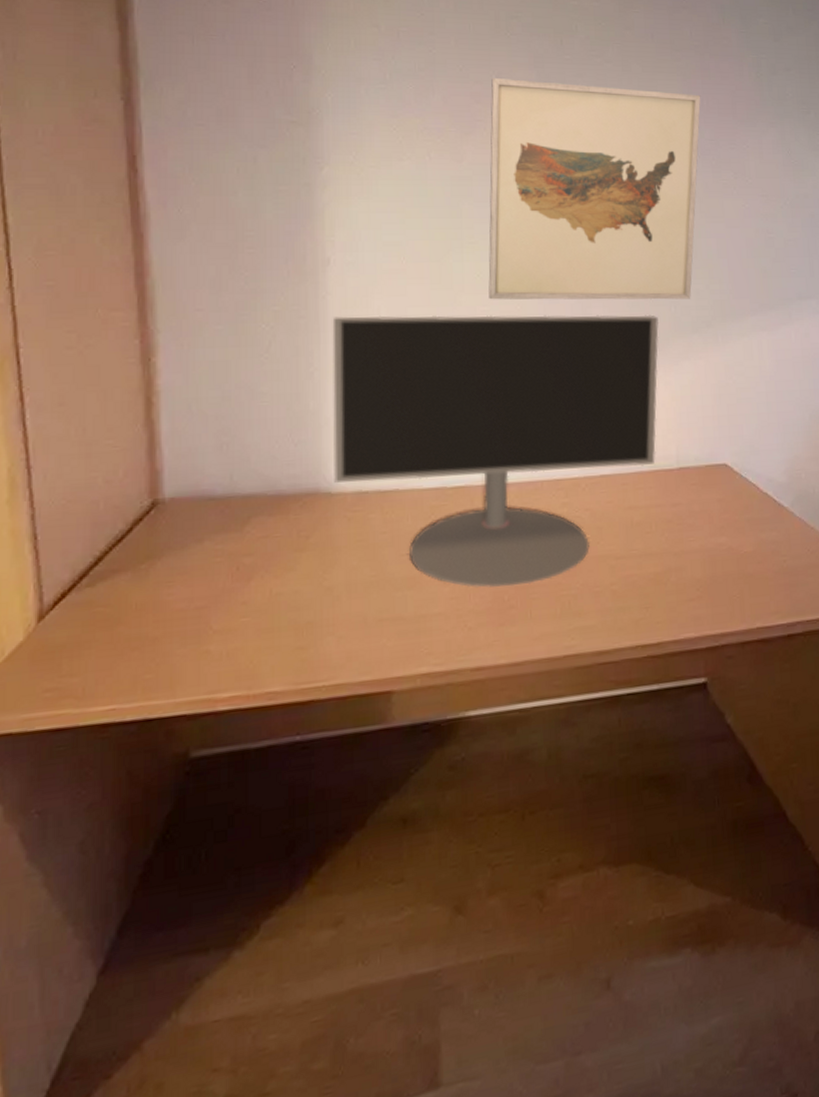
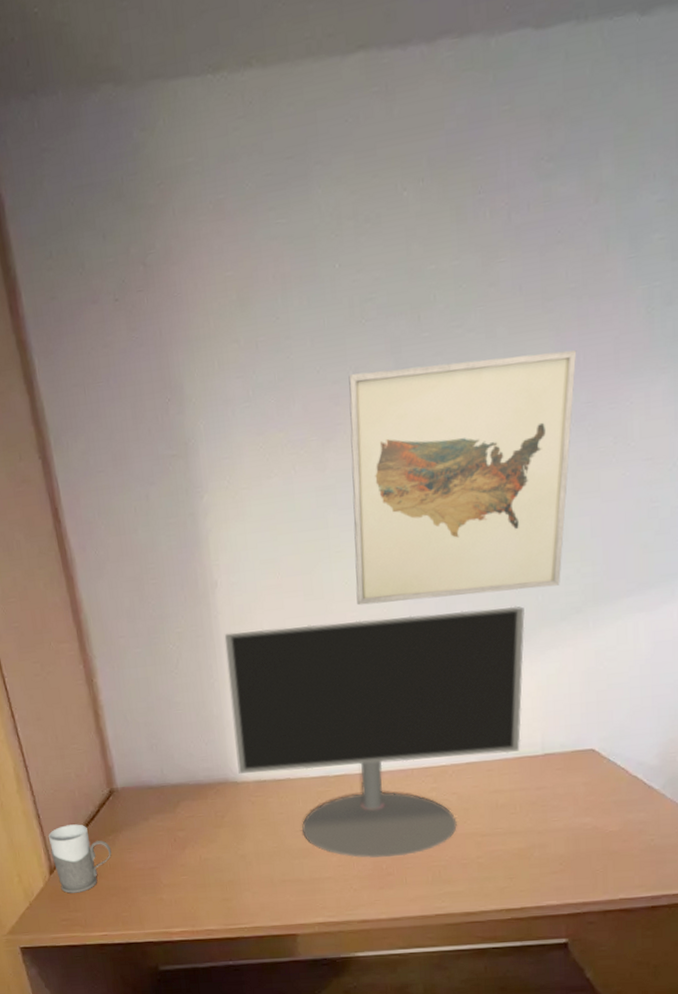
mug: none [45,548,142,649] -> present [48,824,112,894]

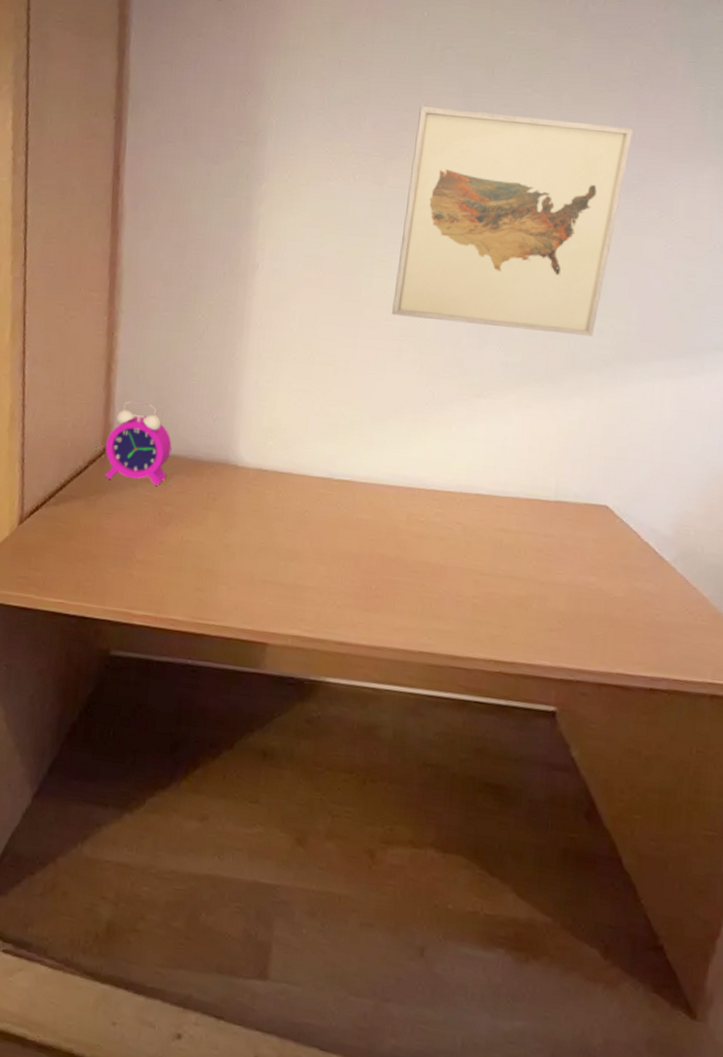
mug: present [48,824,112,894] -> none [26,475,91,551]
alarm clock: none [110,740,173,818] -> present [104,400,172,486]
computer monitor: present [224,605,525,858] -> none [241,315,555,580]

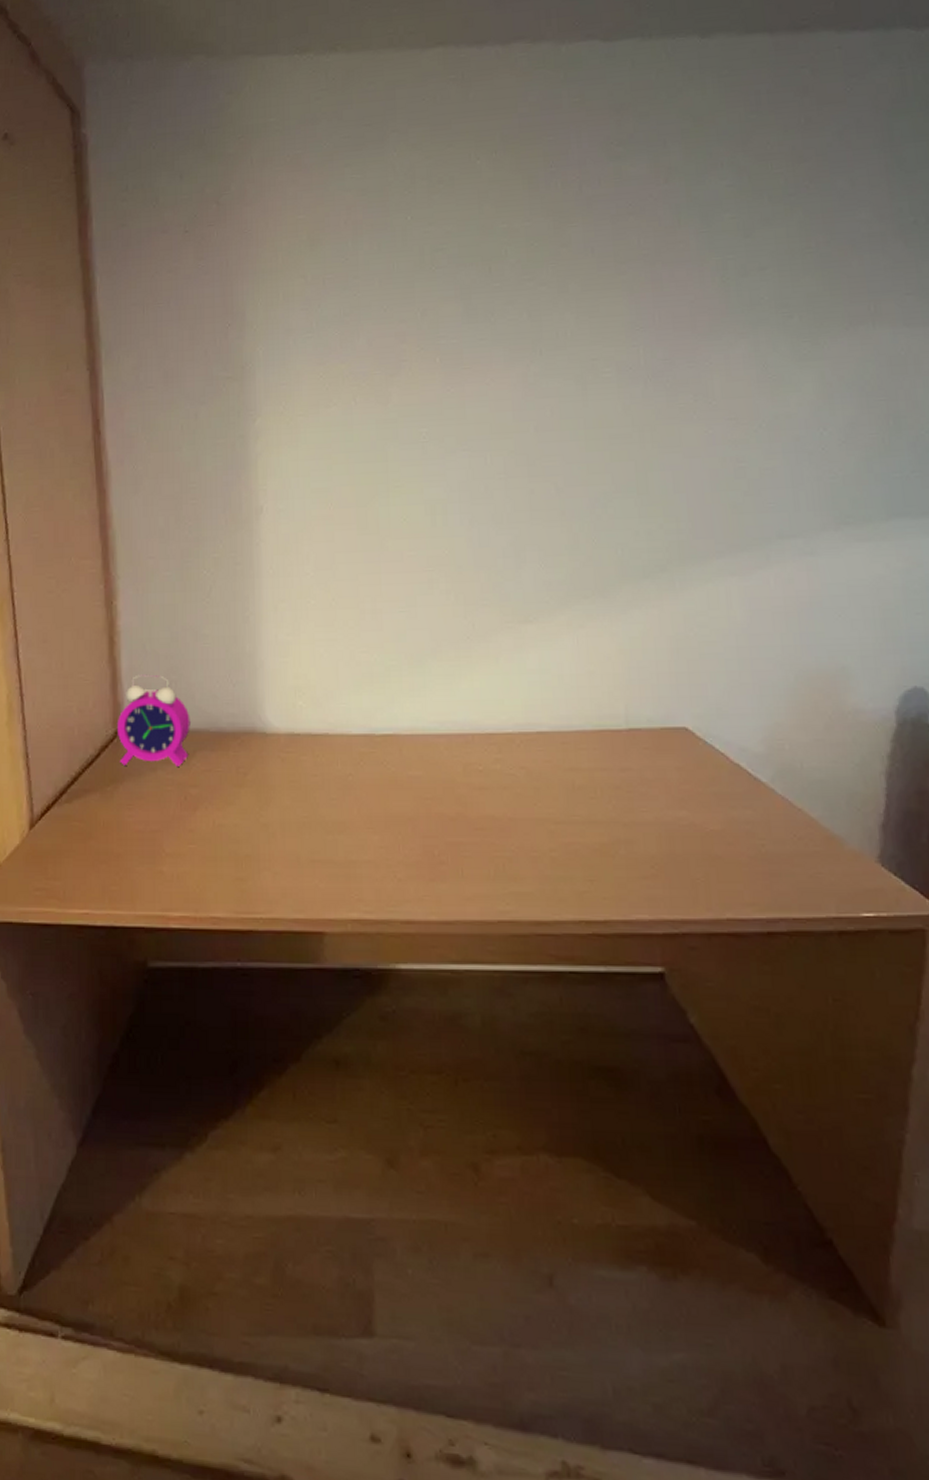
wall art: present [392,106,634,336] -> none [415,309,652,545]

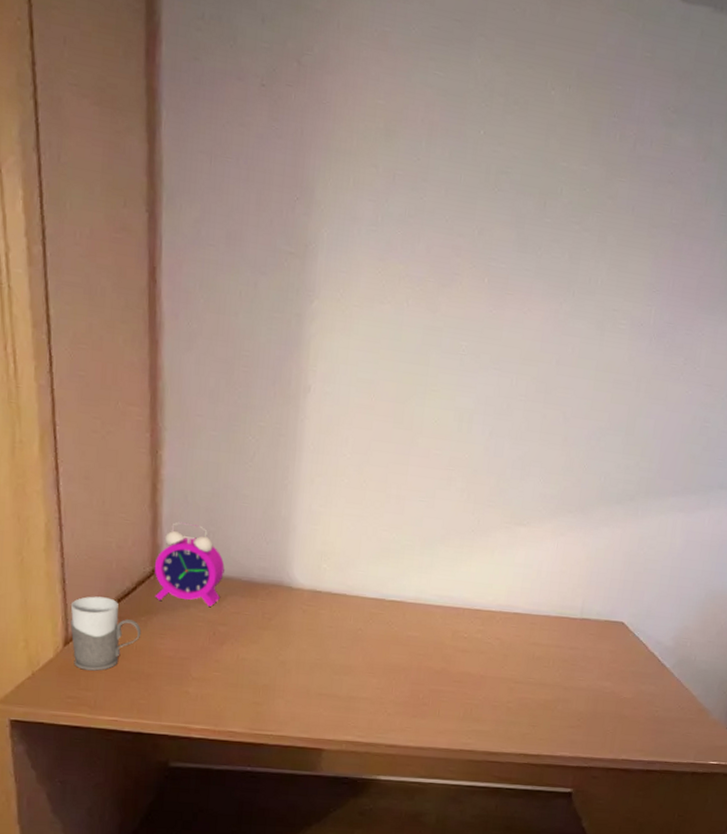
mug: none [34,769,108,855] -> present [70,596,142,671]

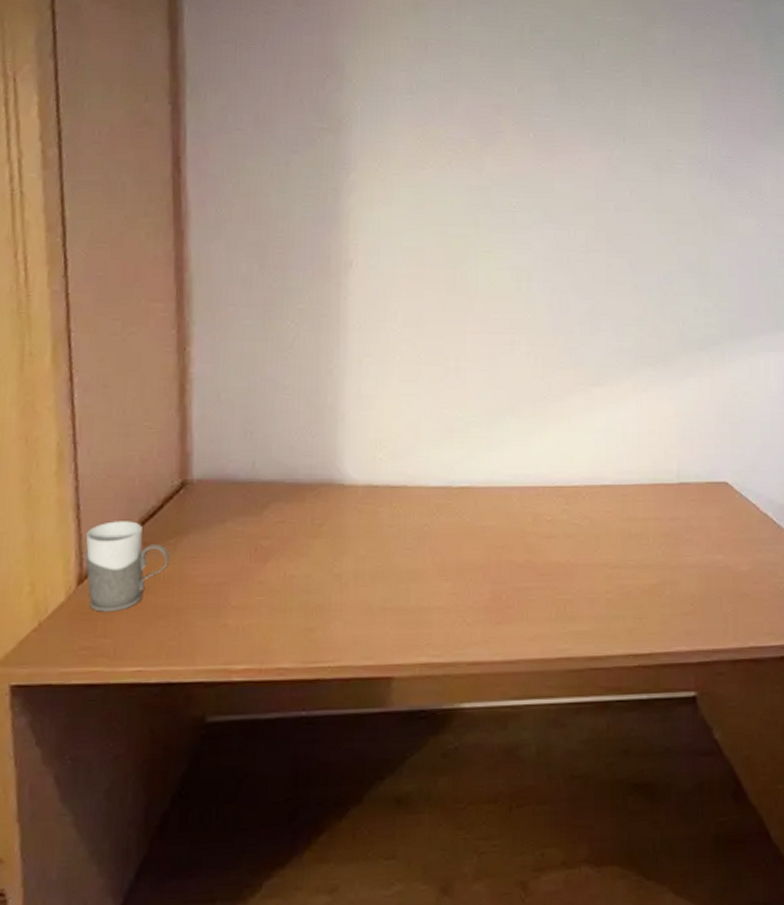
alarm clock: present [154,522,225,607] -> none [183,424,265,518]

